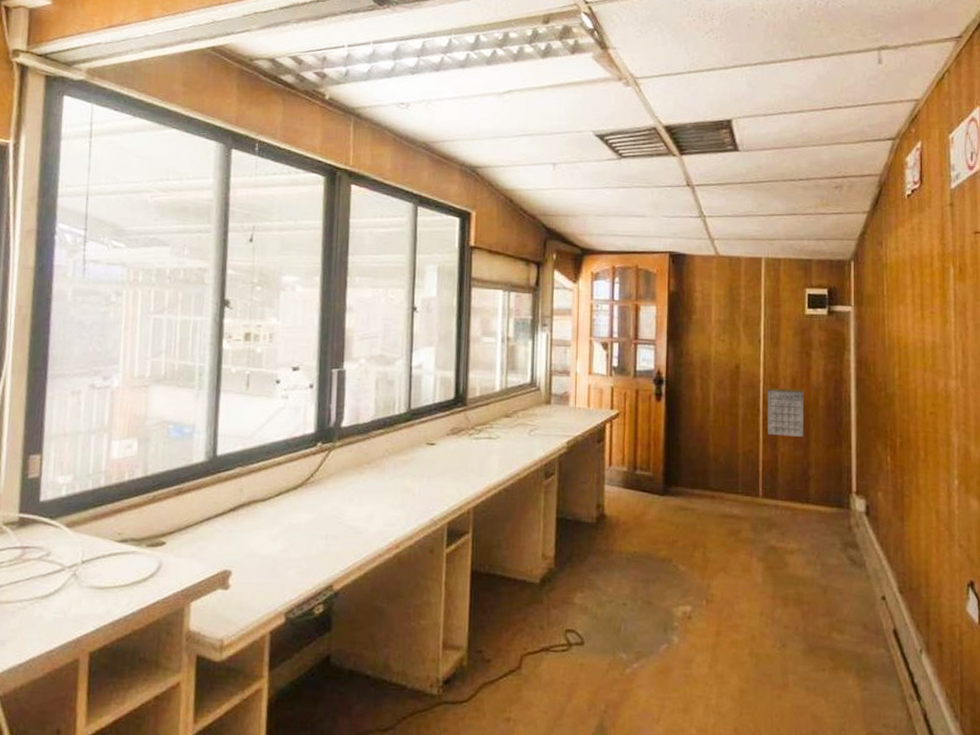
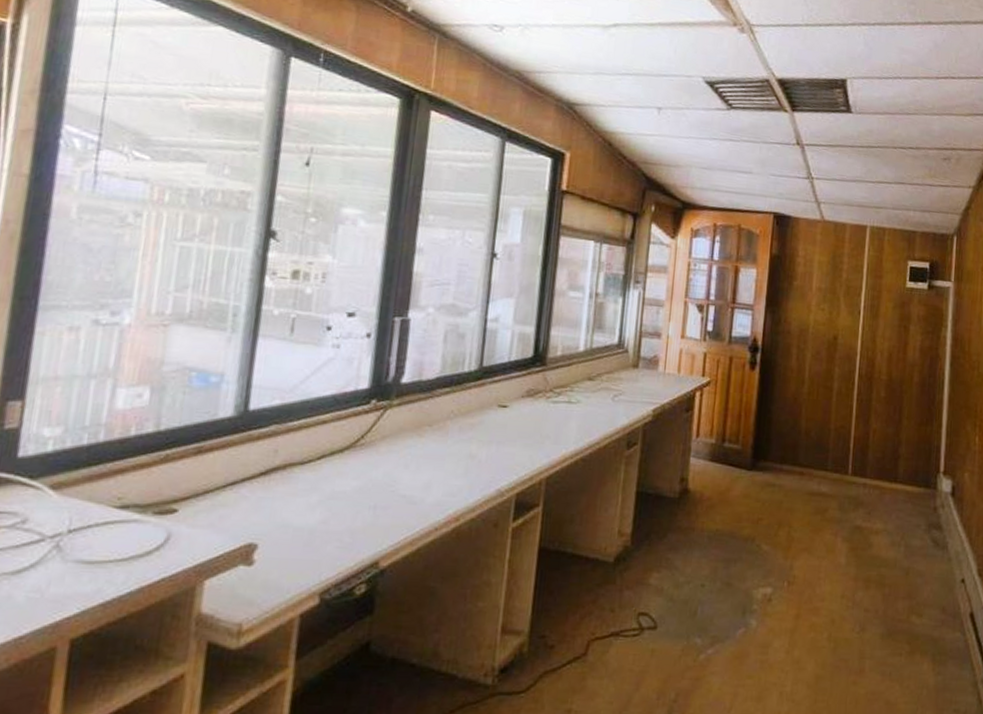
calendar: present [767,387,804,437] -> none [861,360,899,414]

